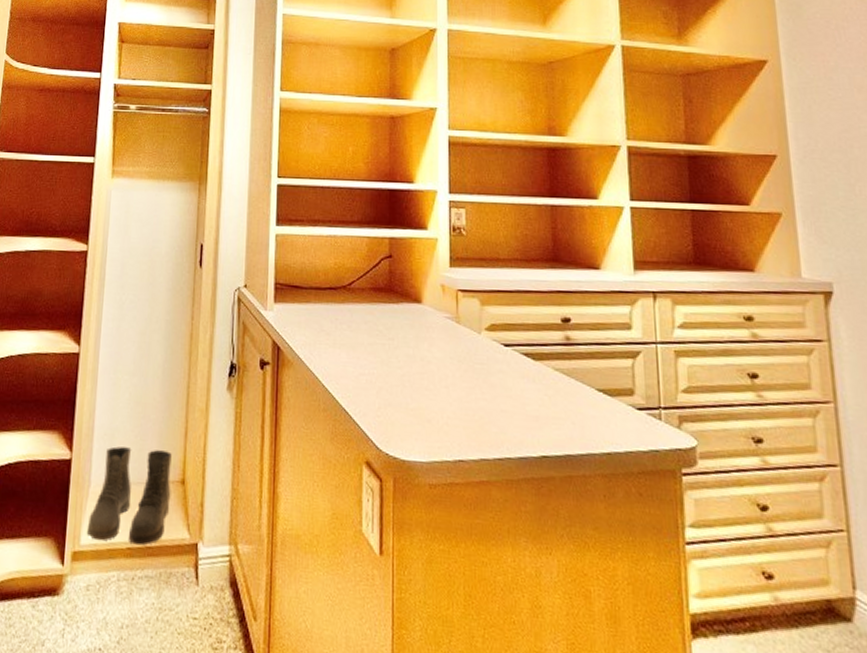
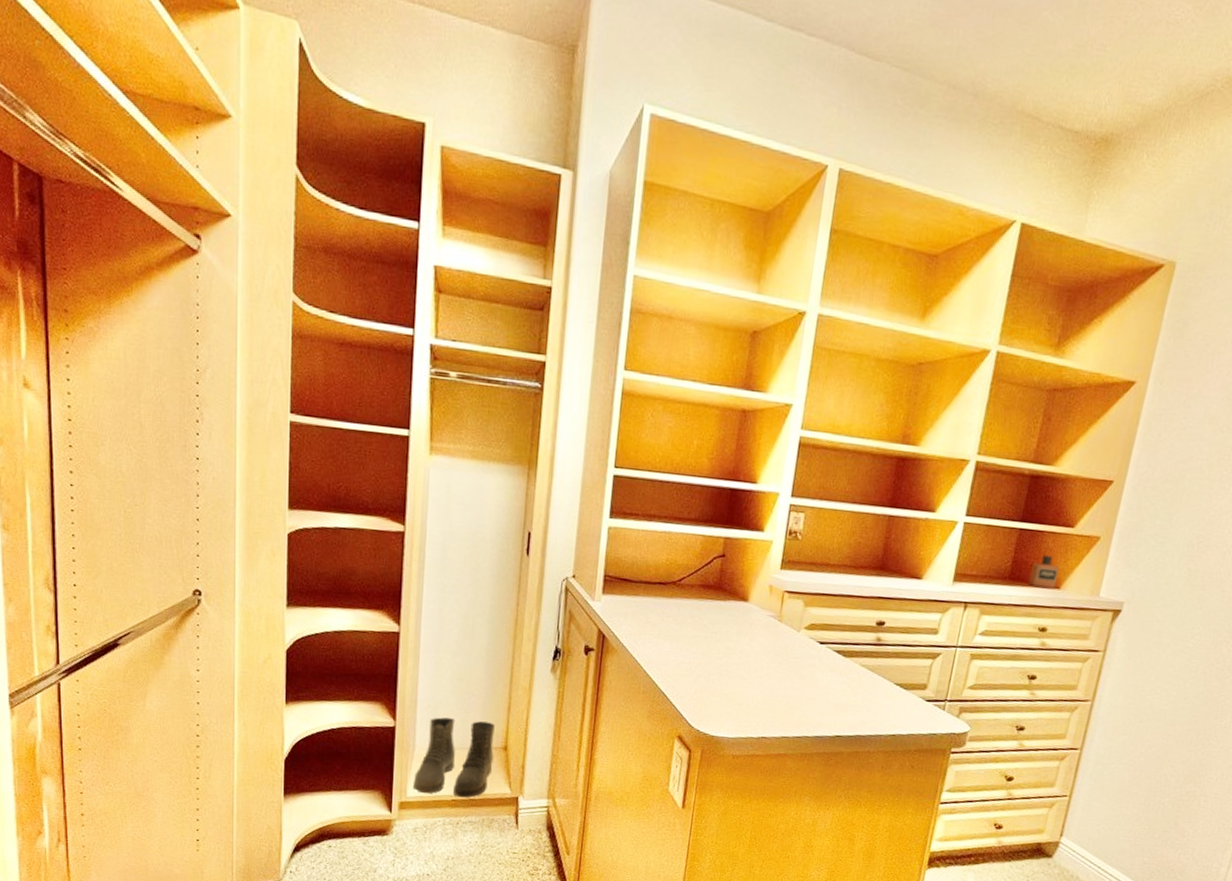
perfume: none [715,236,749,271] -> present [1028,555,1060,588]

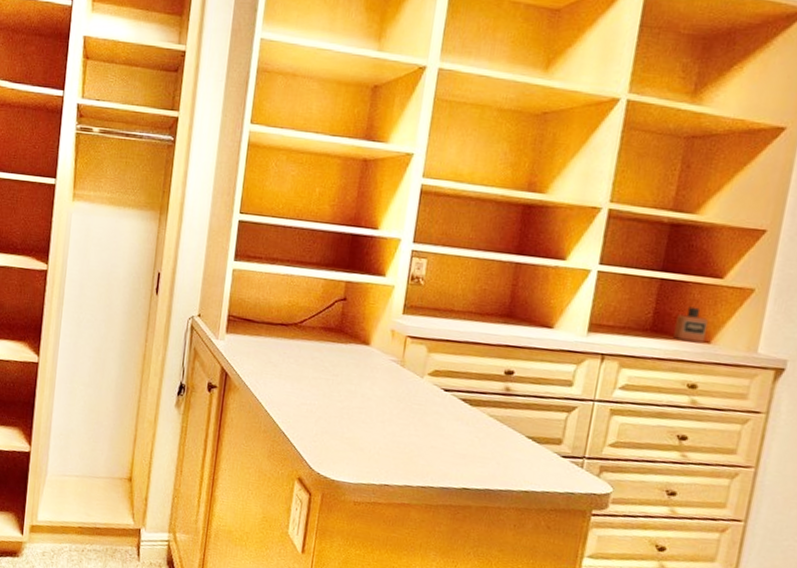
boot: present [414,717,495,798] -> none [44,445,121,526]

